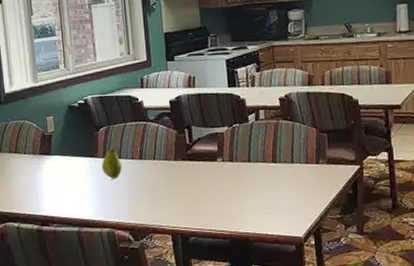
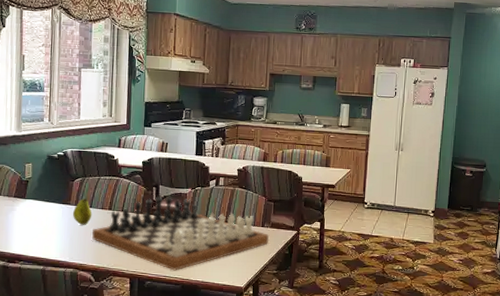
chess set: none [125,135,327,223] -> present [92,193,270,271]

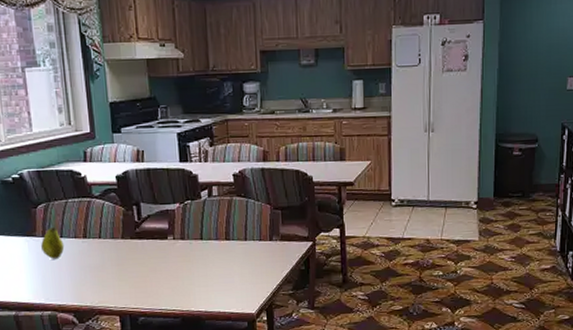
chess set: present [92,193,270,271] -> none [67,212,281,302]

